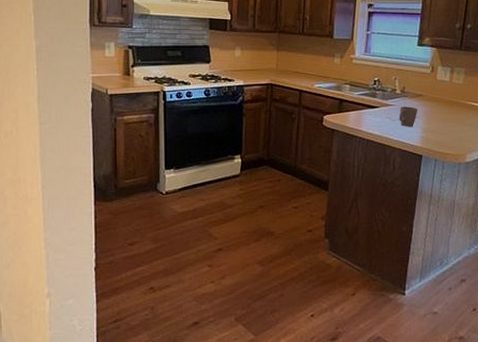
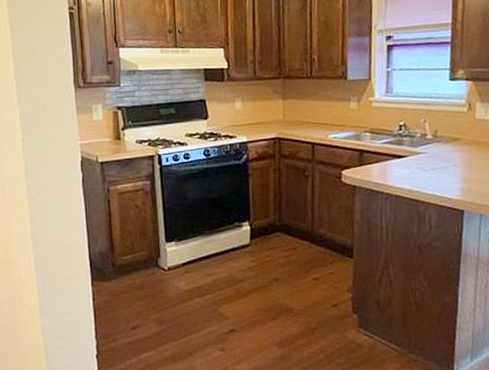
mug: present [399,106,418,126] -> none [432,153,455,177]

